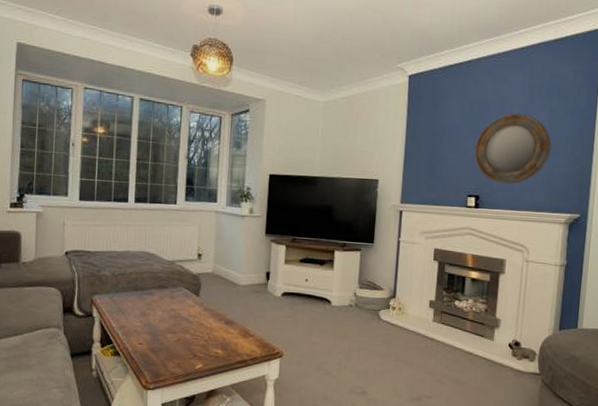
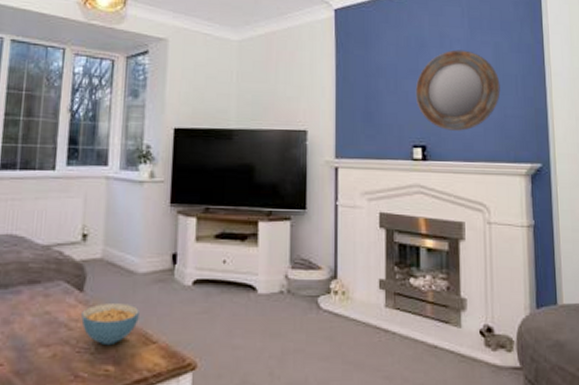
cereal bowl: none [198,306,241,336] -> present [81,304,139,346]

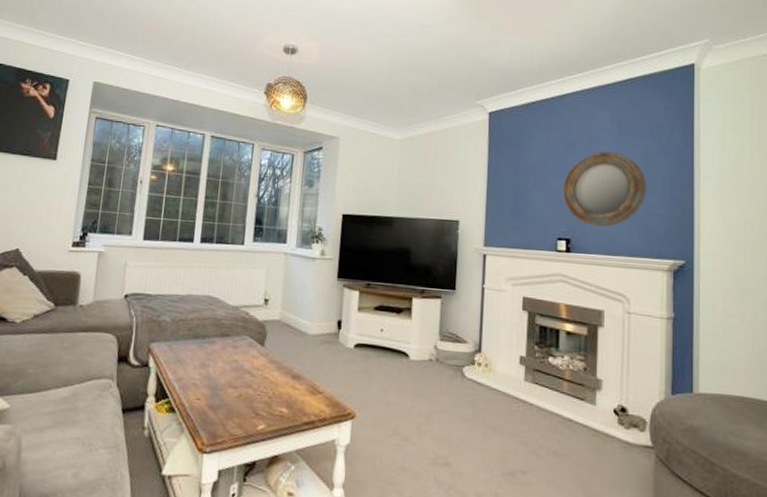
cereal bowl: present [81,304,139,346] -> none [262,357,309,392]

